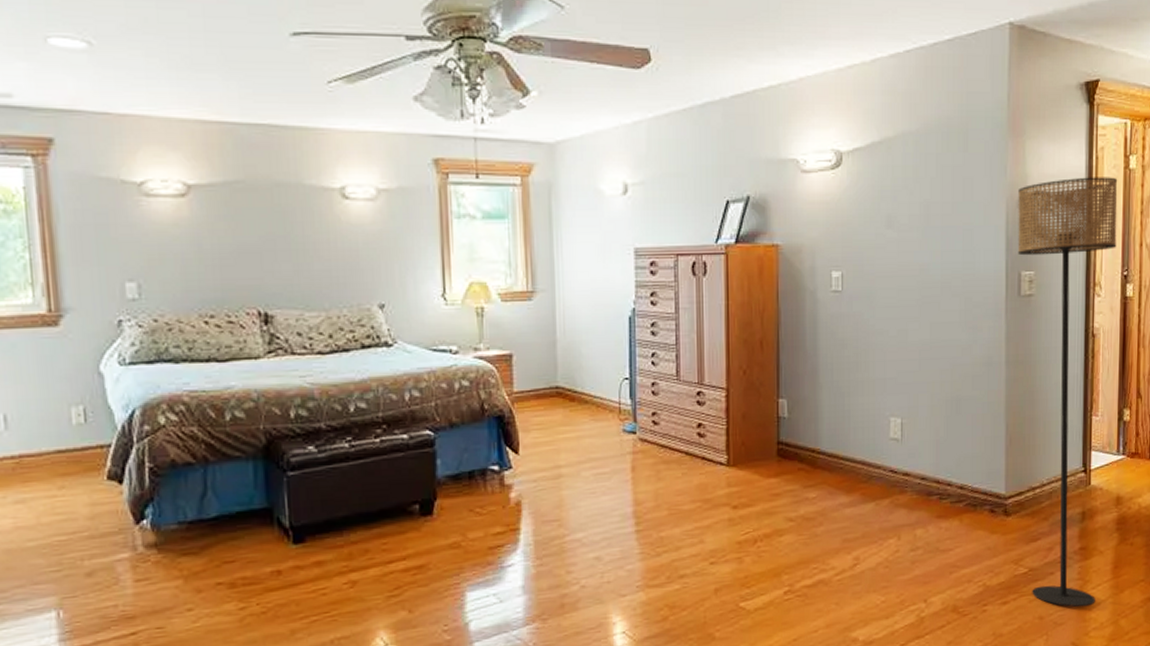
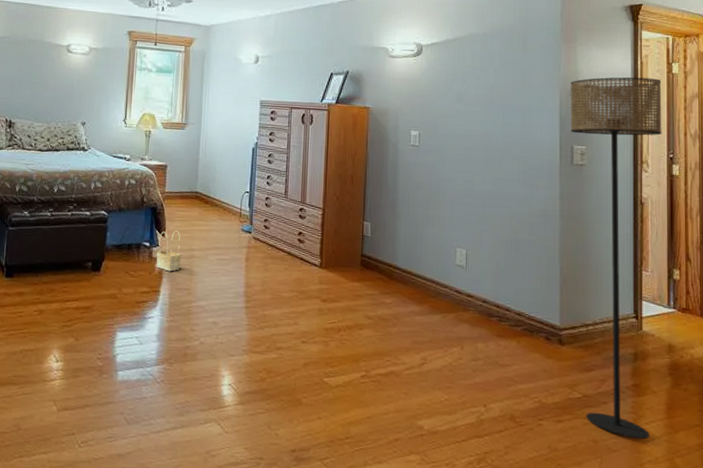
basket: none [509,443,545,501] -> present [156,230,181,272]

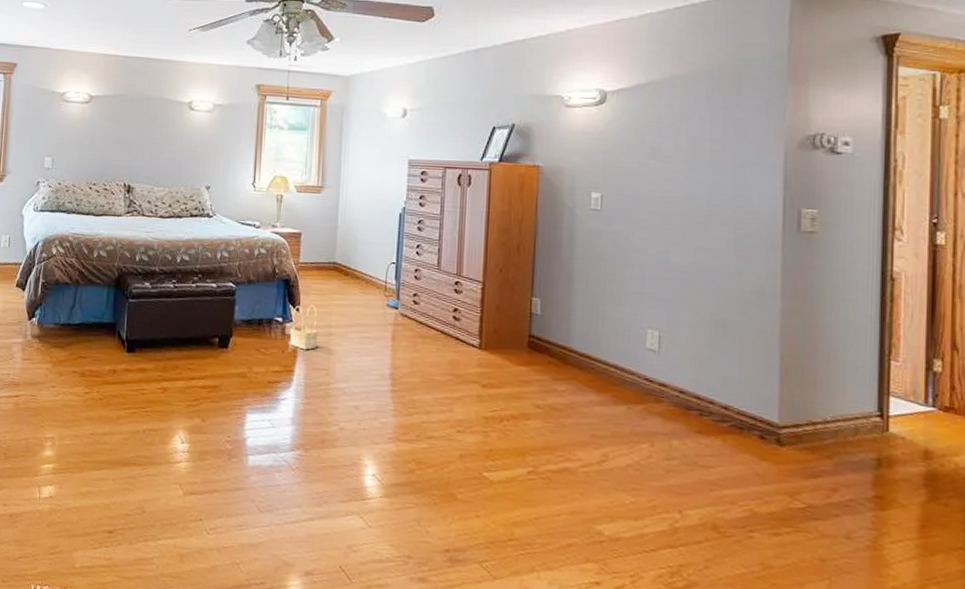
floor lamp: present [570,77,662,440] -> none [797,124,924,562]

